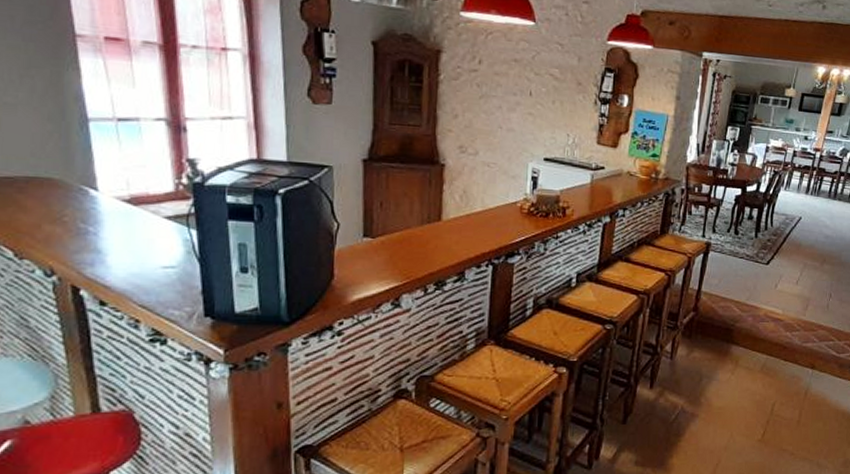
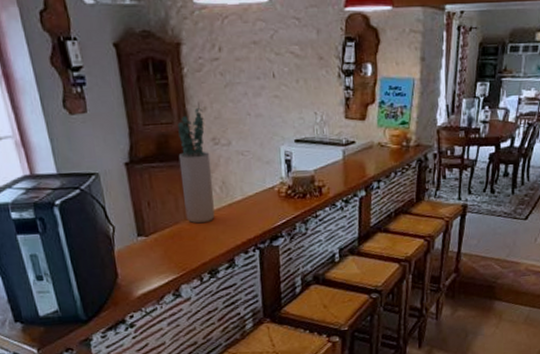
vase: none [419,108,455,231] -> present [178,101,215,224]

